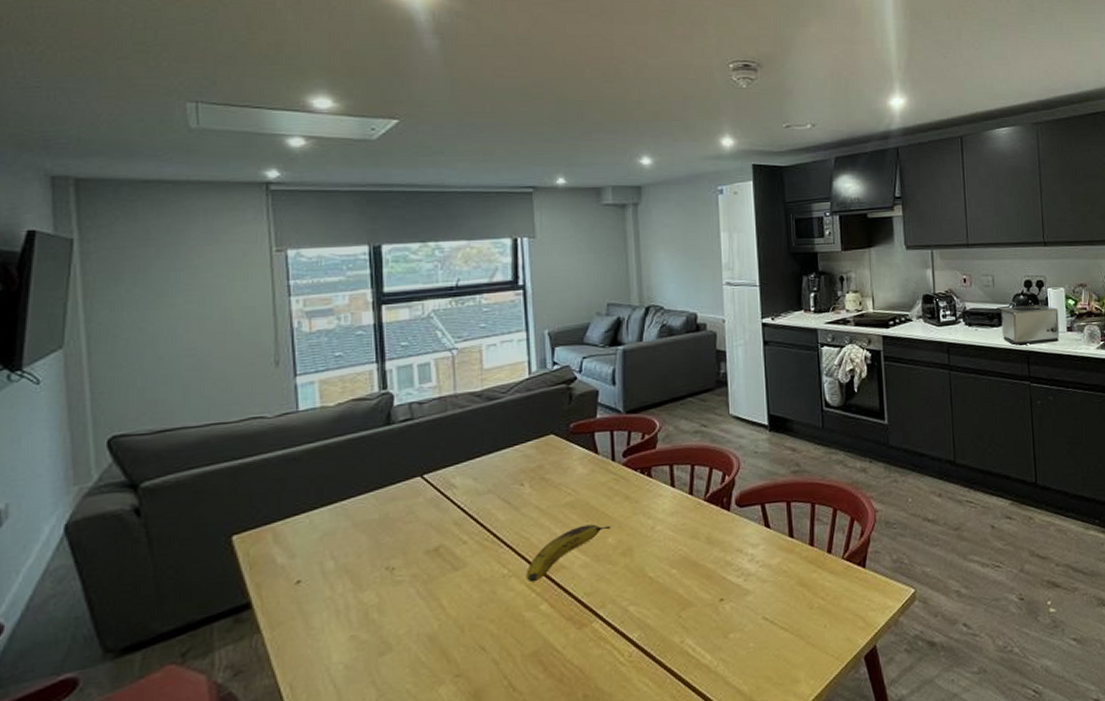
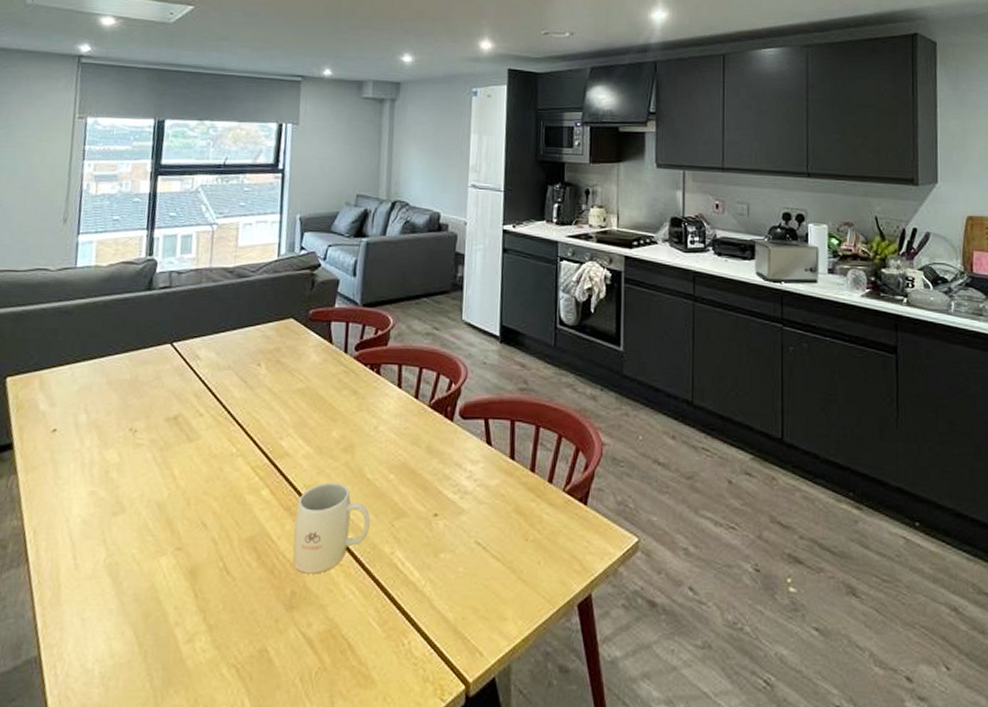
fruit: present [526,524,611,582] -> none [252,414,337,465]
mug: none [579,585,657,676] -> present [292,482,371,574]

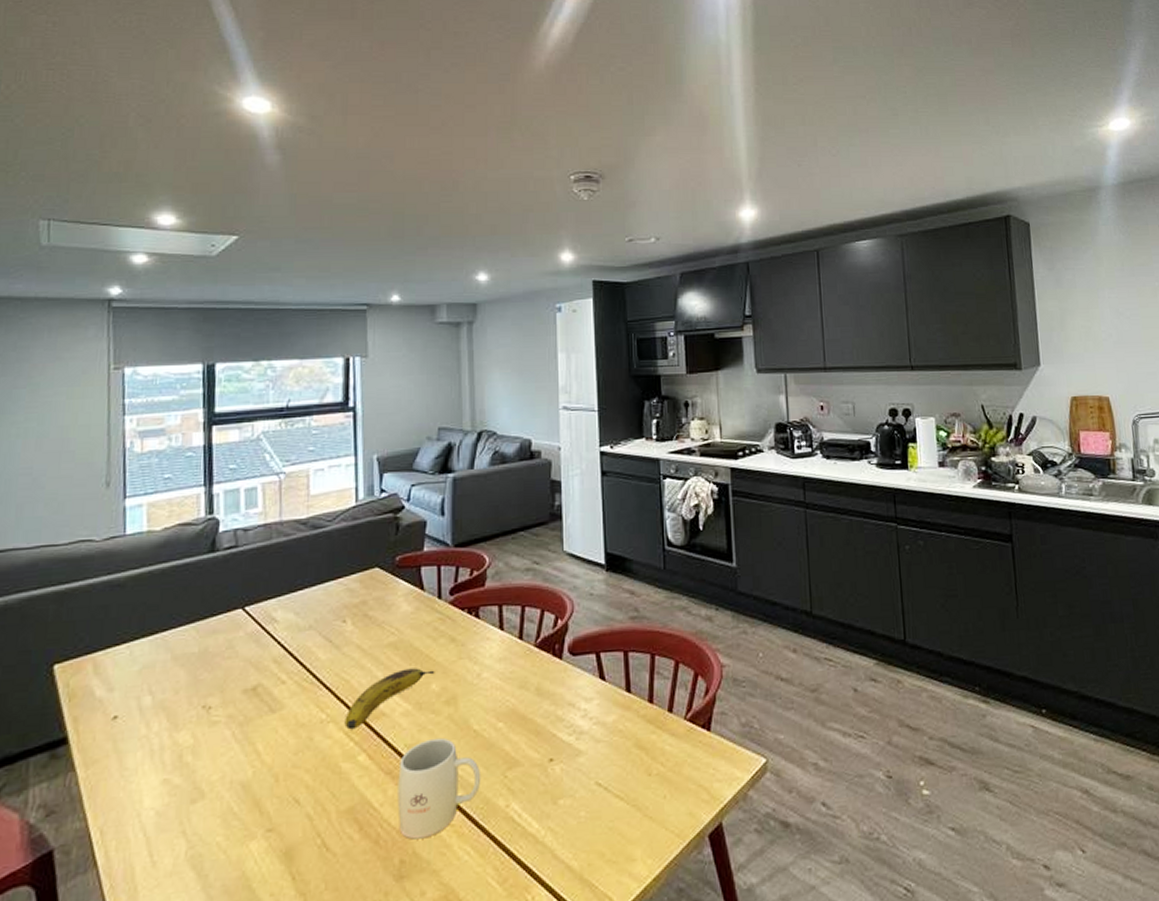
fruit: none [252,414,337,465] -> present [344,668,435,730]
toaster: present [754,239,819,284] -> none [862,436,930,482]

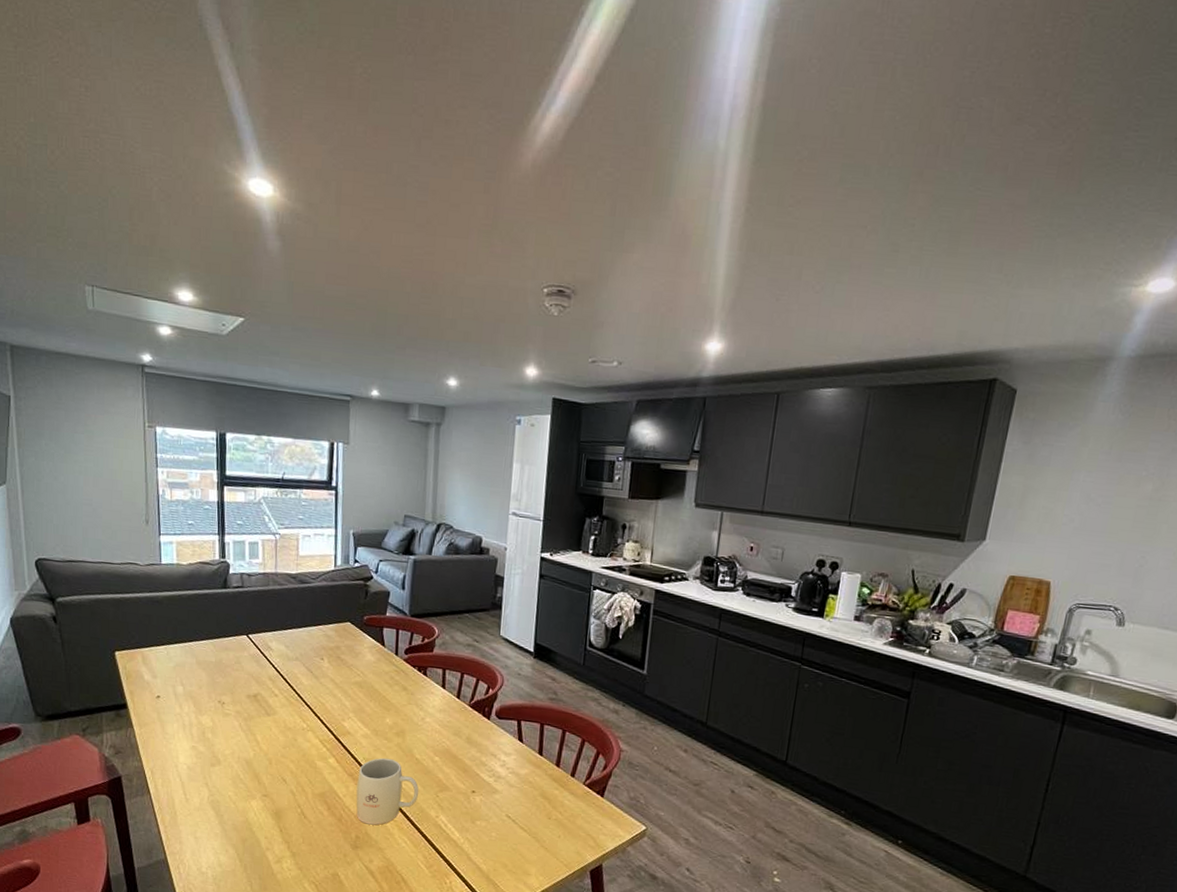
fruit: present [344,668,435,730] -> none [320,703,390,740]

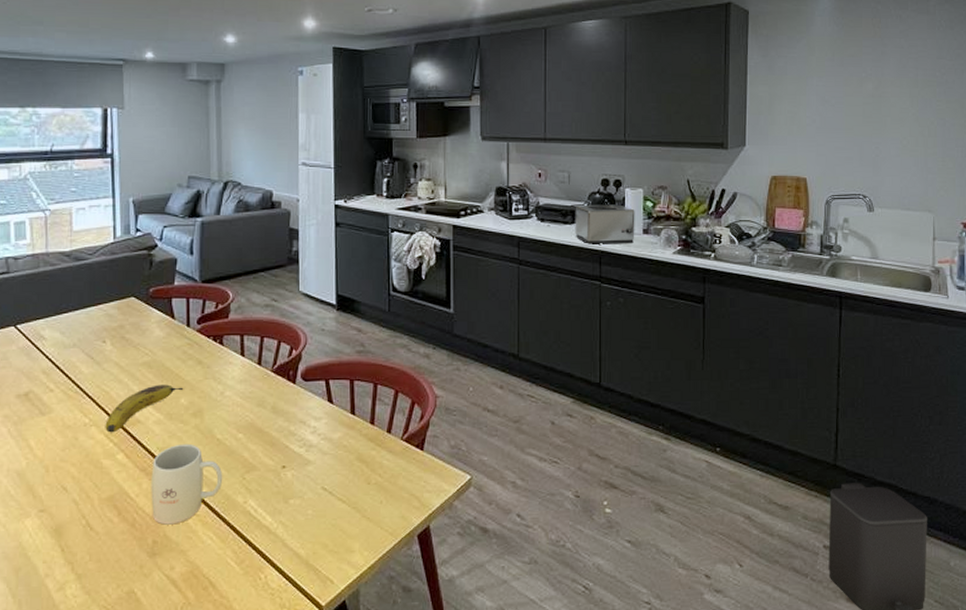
fruit: none [320,703,390,740] -> present [105,384,184,433]
toaster: none [780,584,849,629] -> present [575,204,635,244]

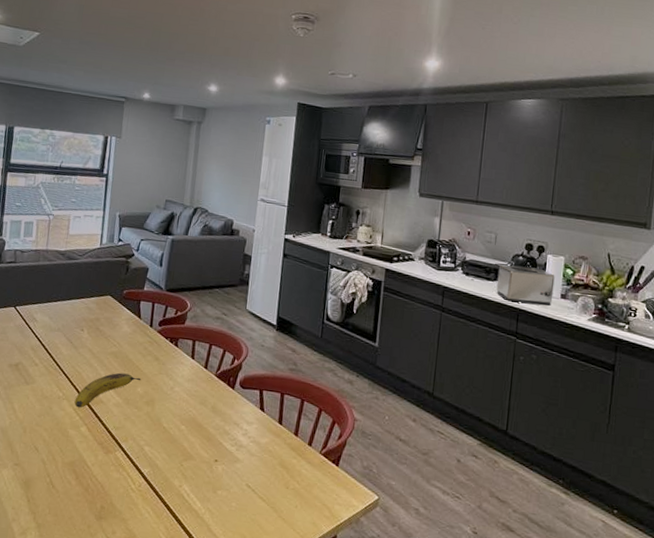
mug: present [151,443,223,525] -> none [103,426,165,495]

